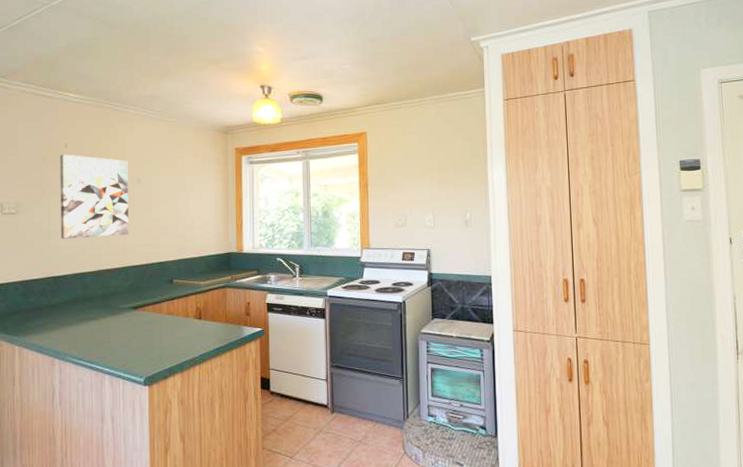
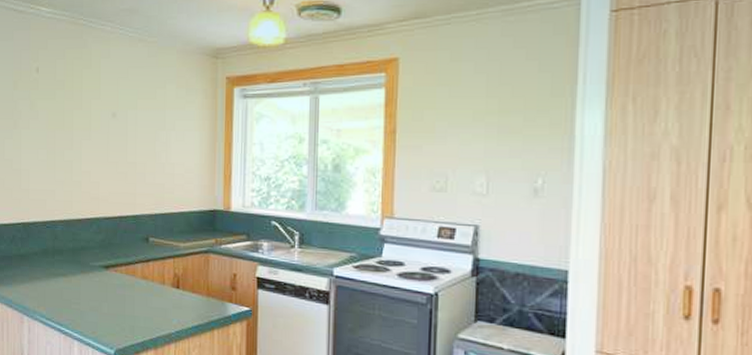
wall art: present [60,154,129,239] -> none [31,80,103,181]

